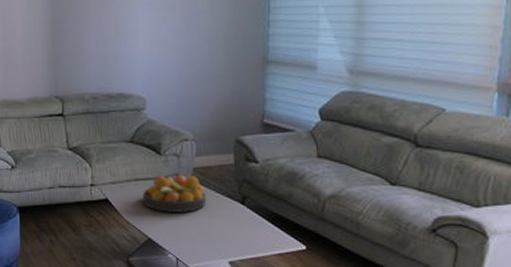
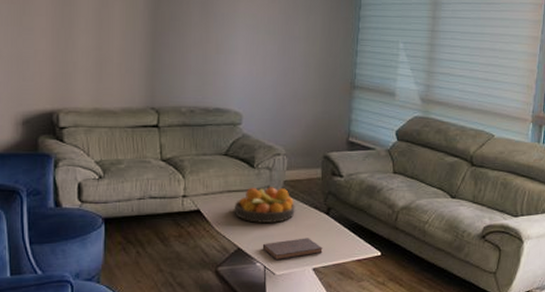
book: none [173,229,239,252] -> present [262,238,323,261]

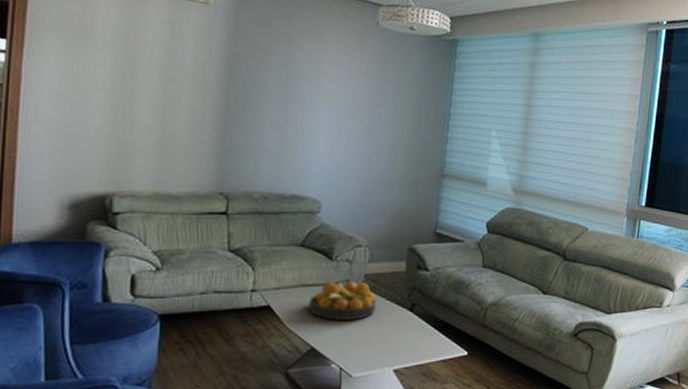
book: present [262,238,323,261] -> none [338,336,405,362]

